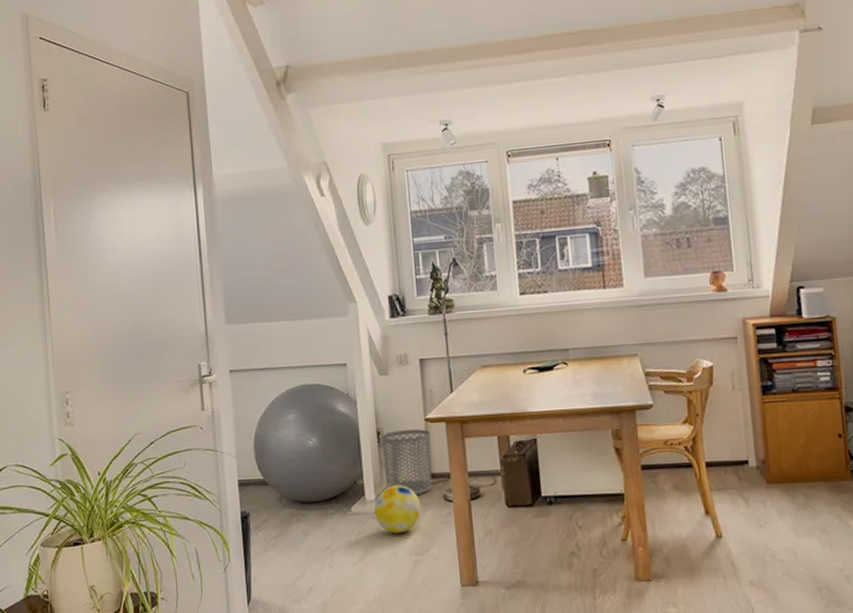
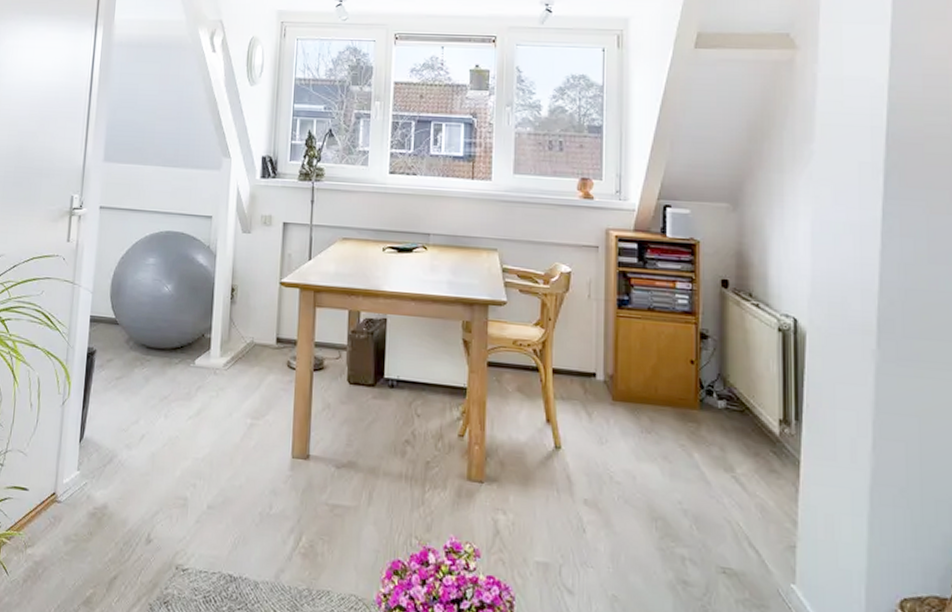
ball: present [373,485,422,534] -> none [216,344,264,394]
waste bin: present [381,429,432,496] -> none [233,289,283,358]

